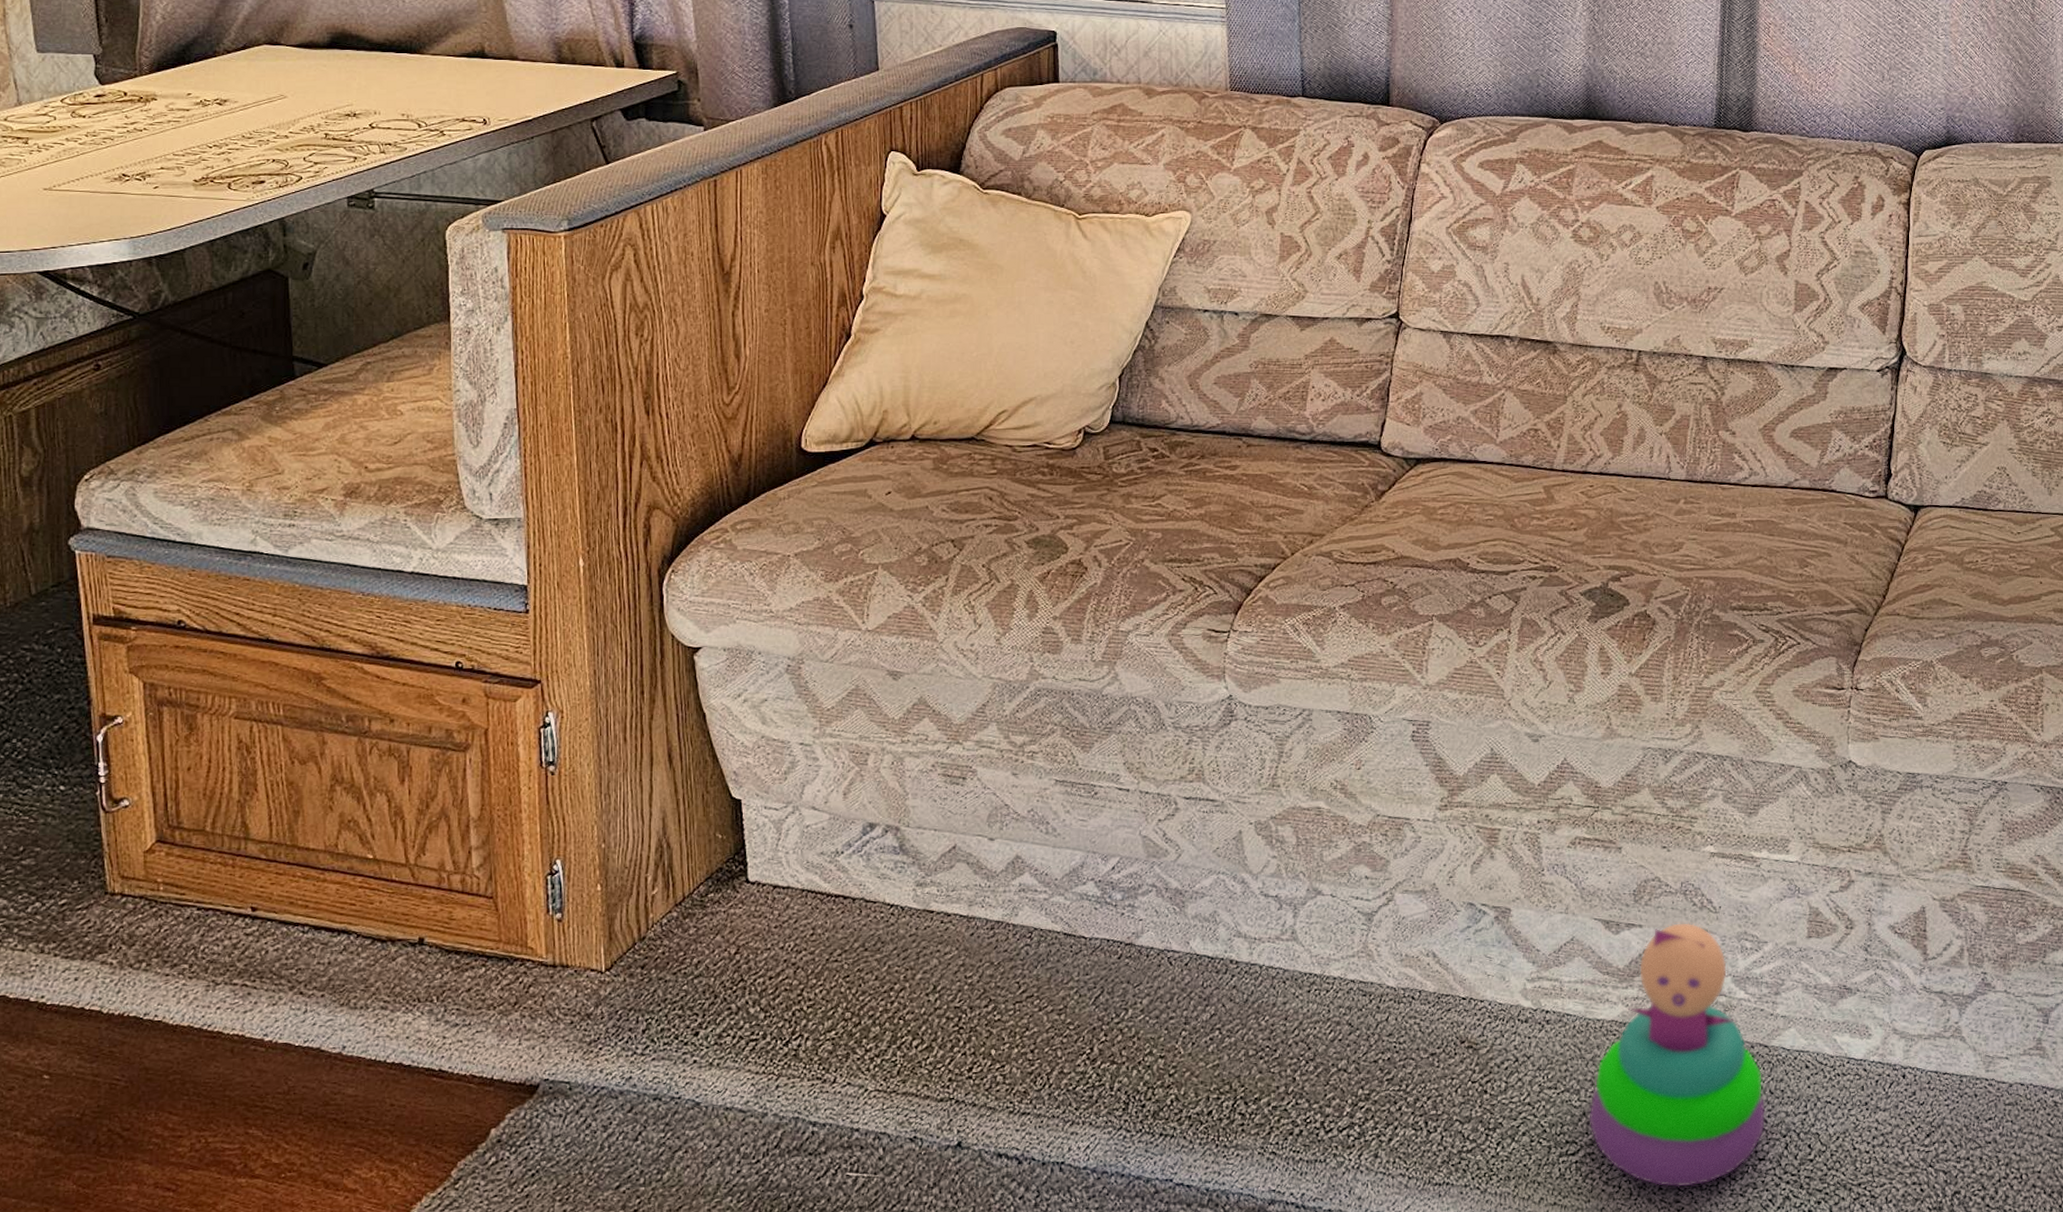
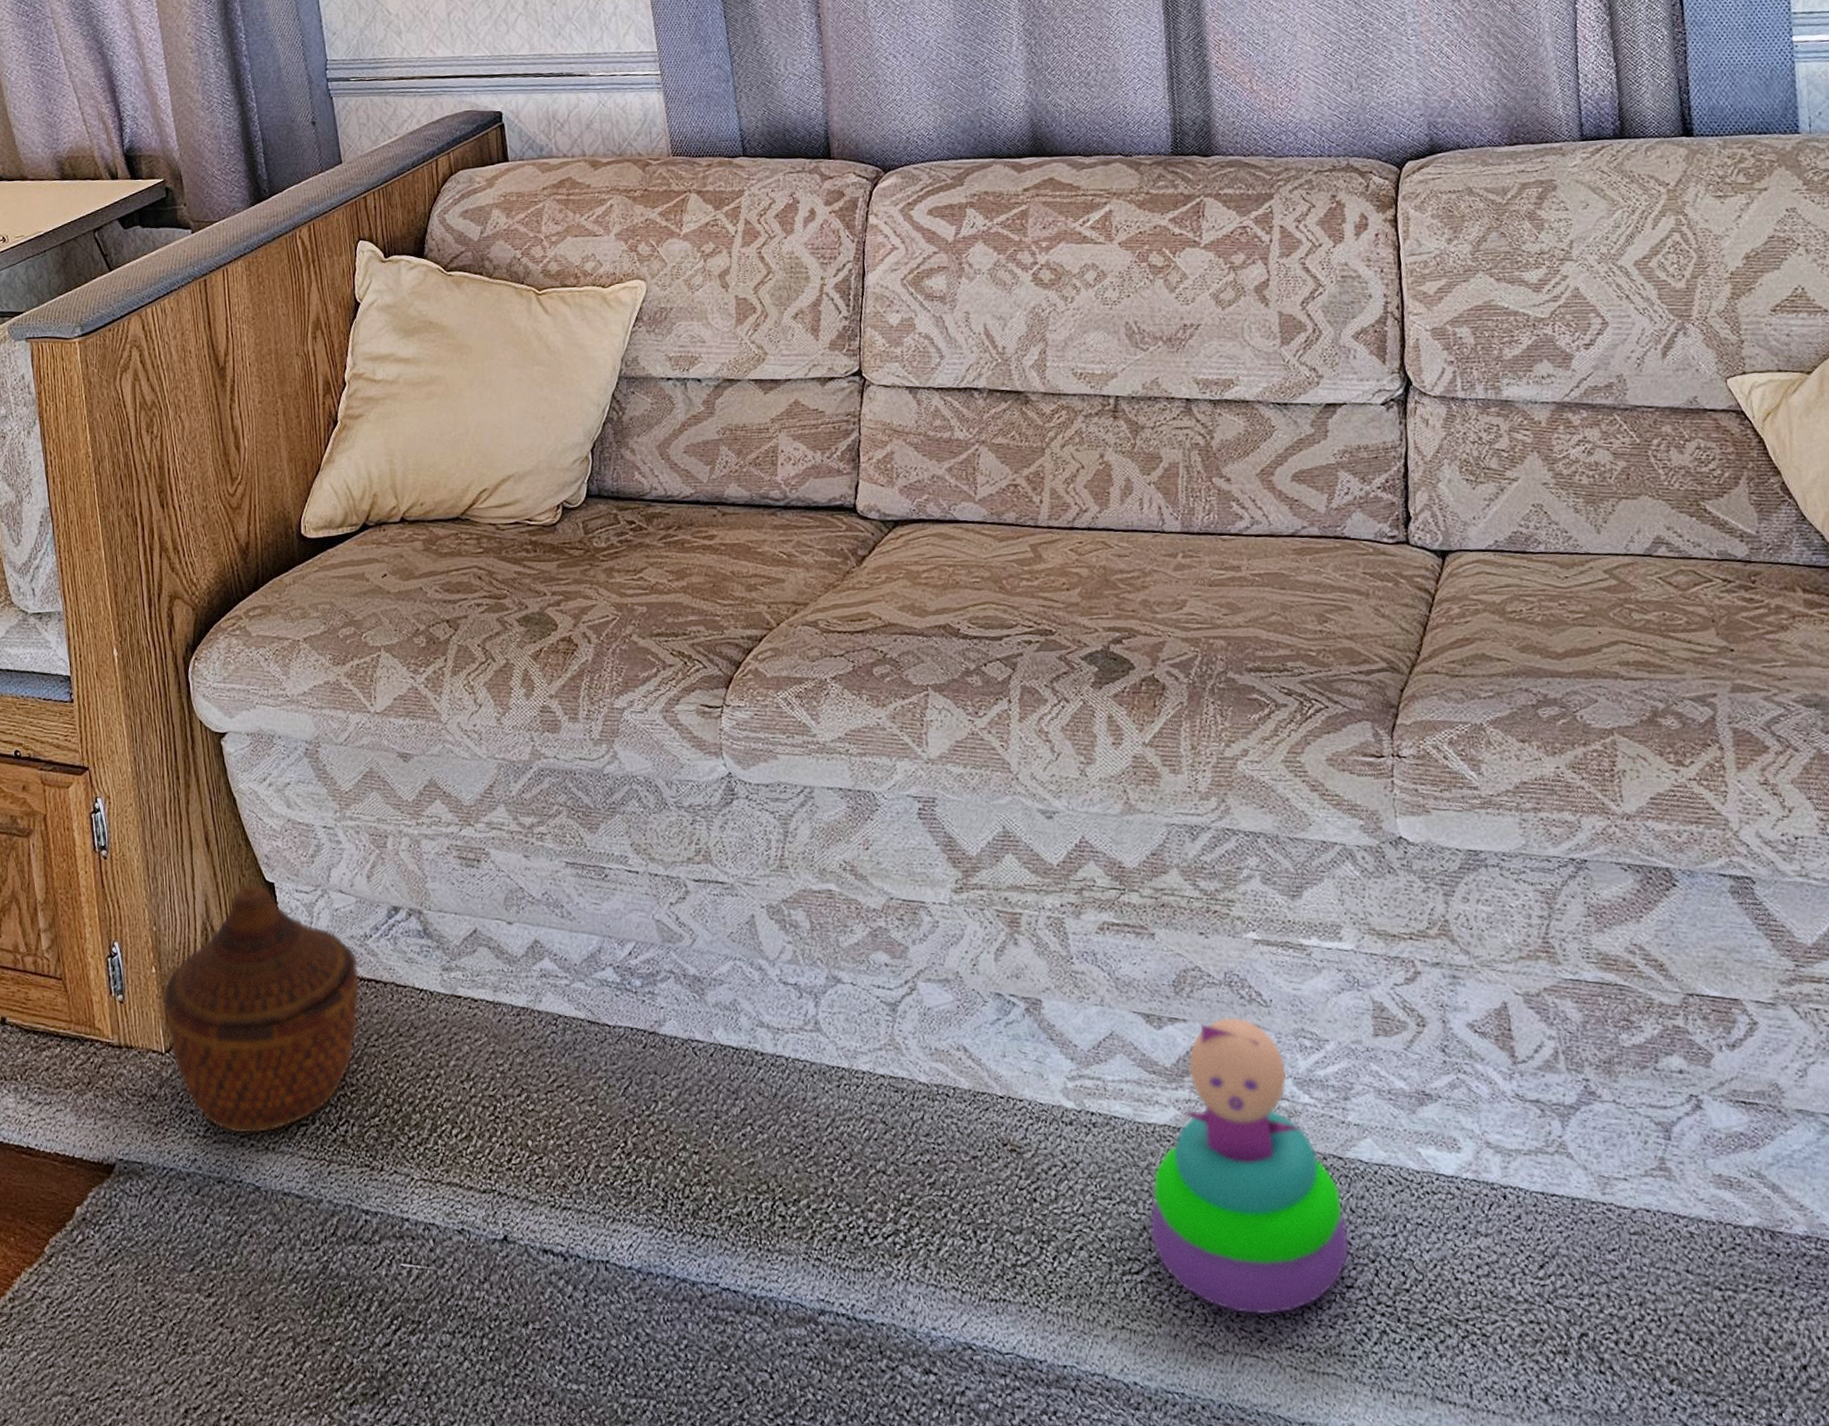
woven basket: none [607,801,827,1051] -> present [163,885,360,1134]

